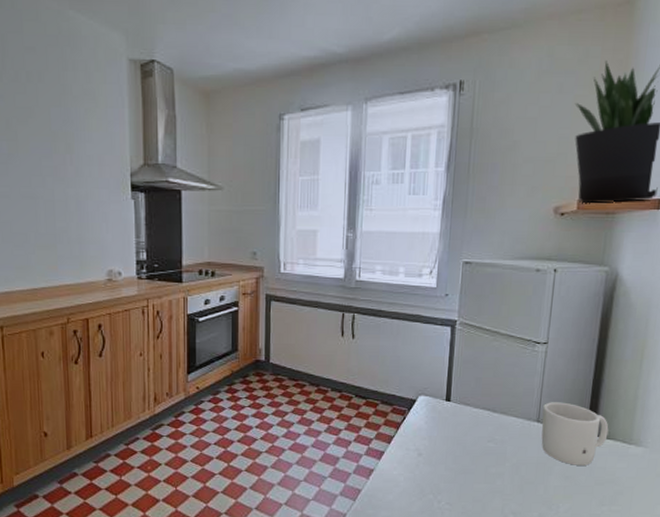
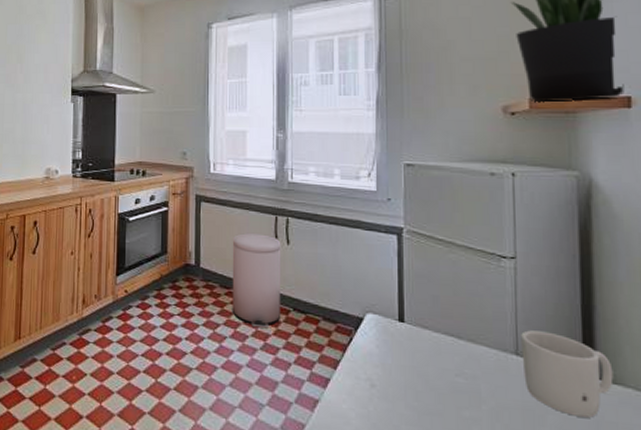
pedal bin: none [299,329,347,413] -> present [232,232,281,328]

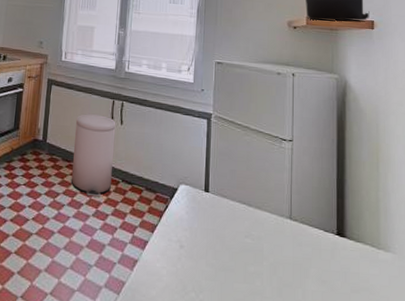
mug: present [521,330,614,418] -> none [294,199,357,270]

